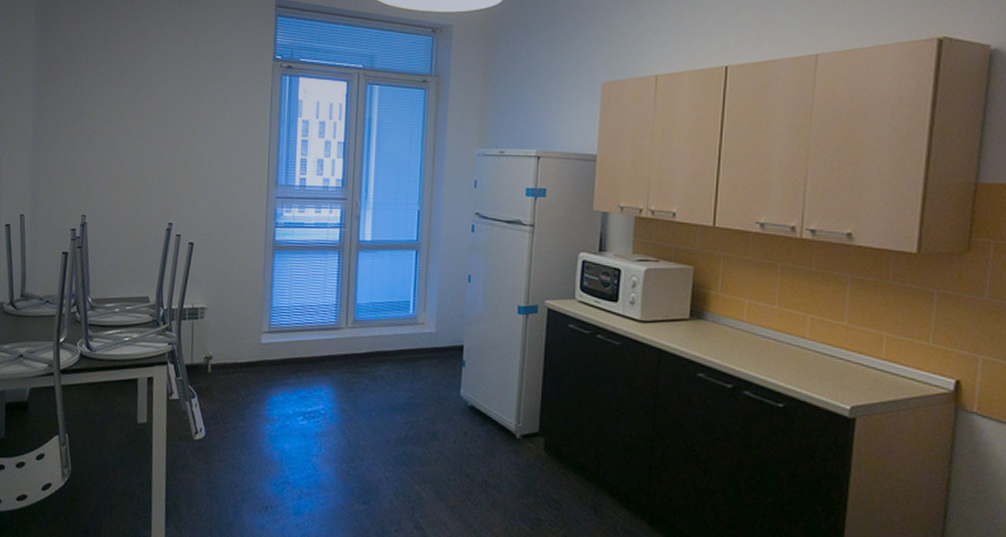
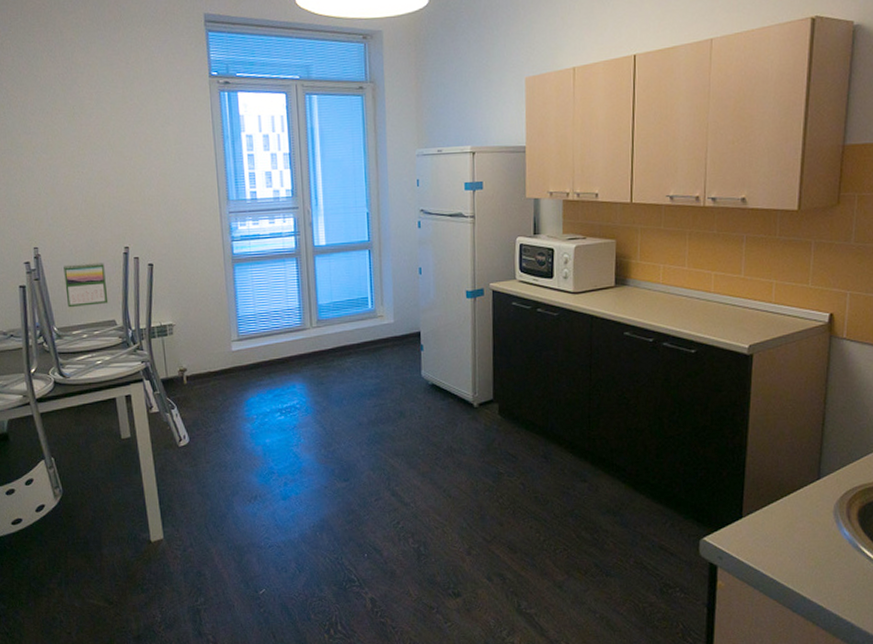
calendar: none [105,235,146,280] -> present [63,261,109,308]

